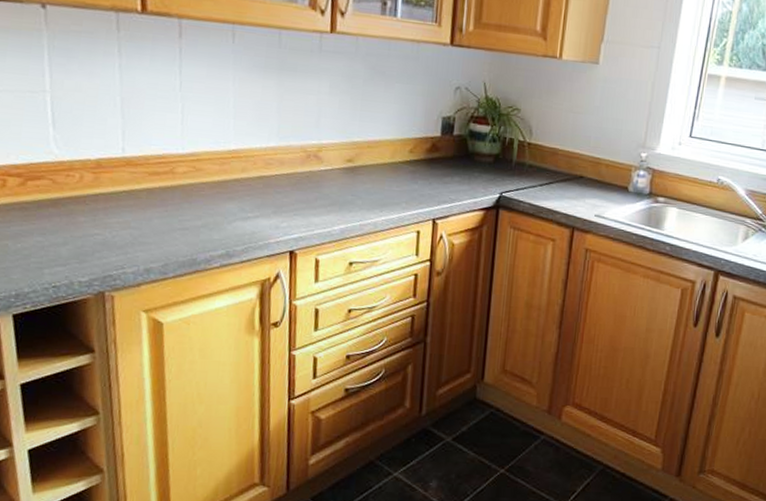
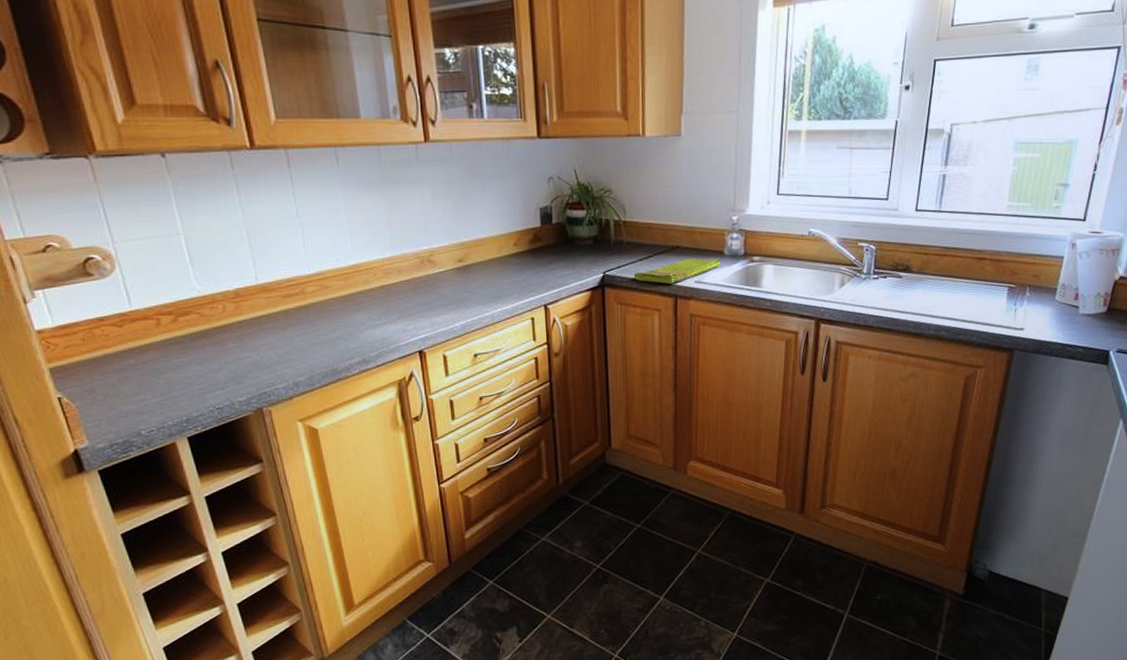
dish towel: none [532,190,624,214] -> present [634,258,721,284]

